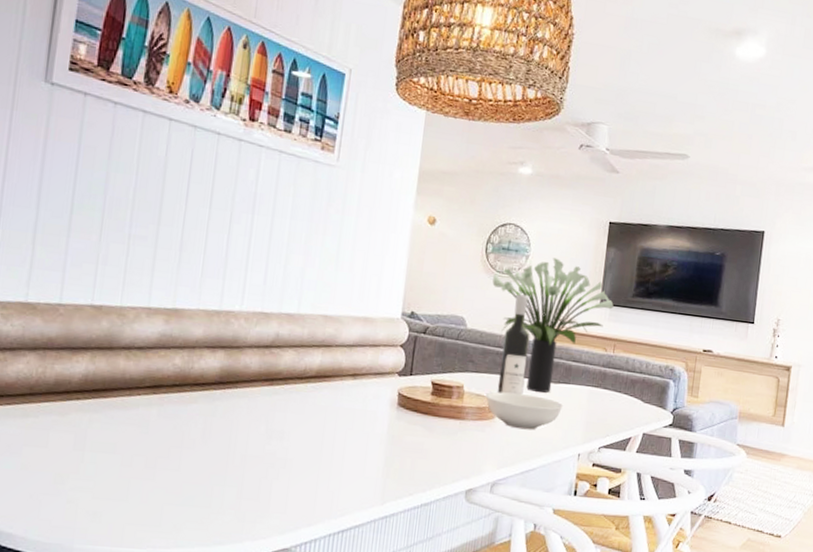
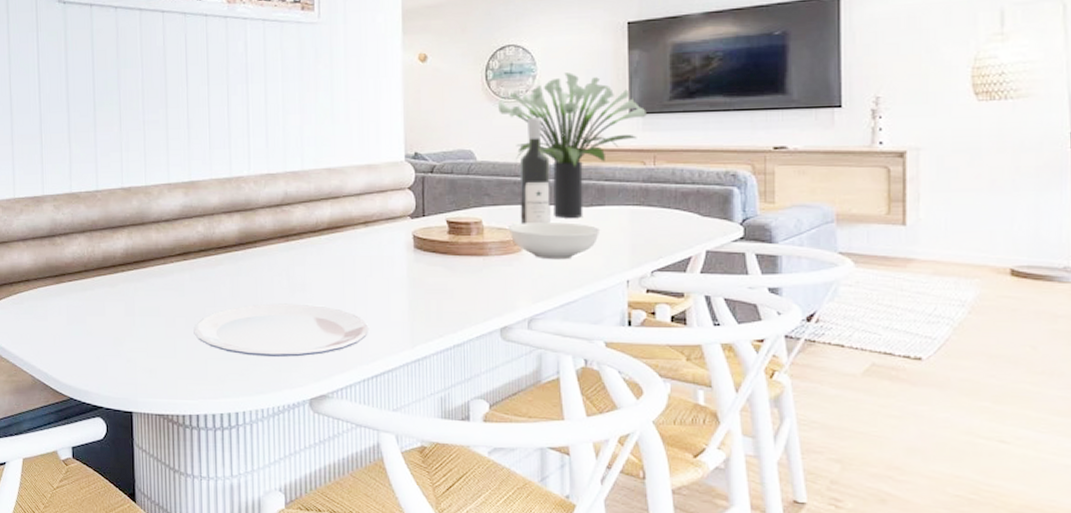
plate: none [152,448,343,507] -> present [193,303,369,357]

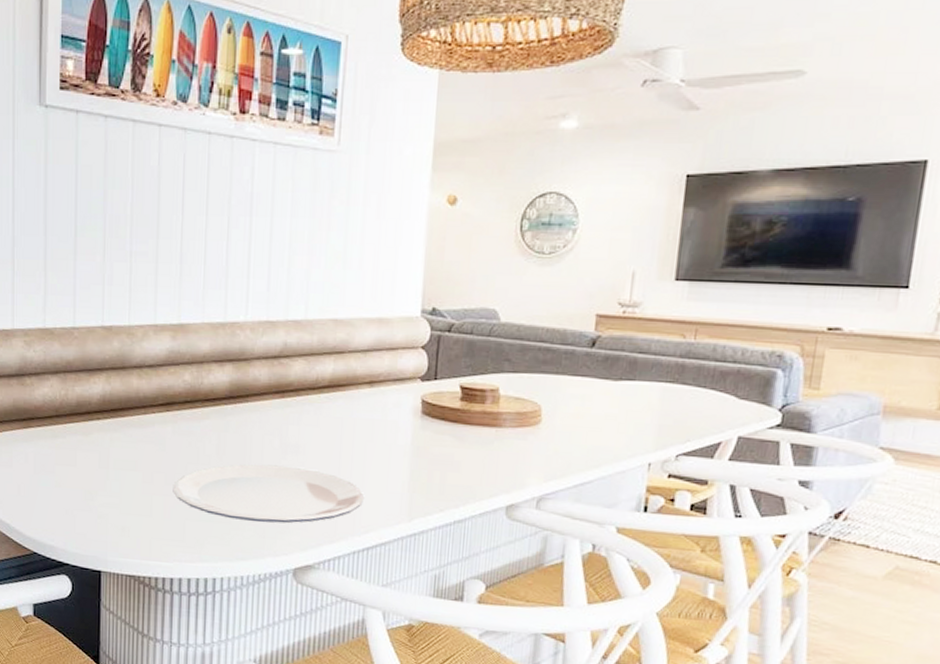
flower arrangement: present [498,72,647,218] -> none [530,228,694,392]
bowl: present [508,222,600,260] -> none [526,393,626,437]
bottle: present [519,117,551,224] -> none [540,277,581,397]

